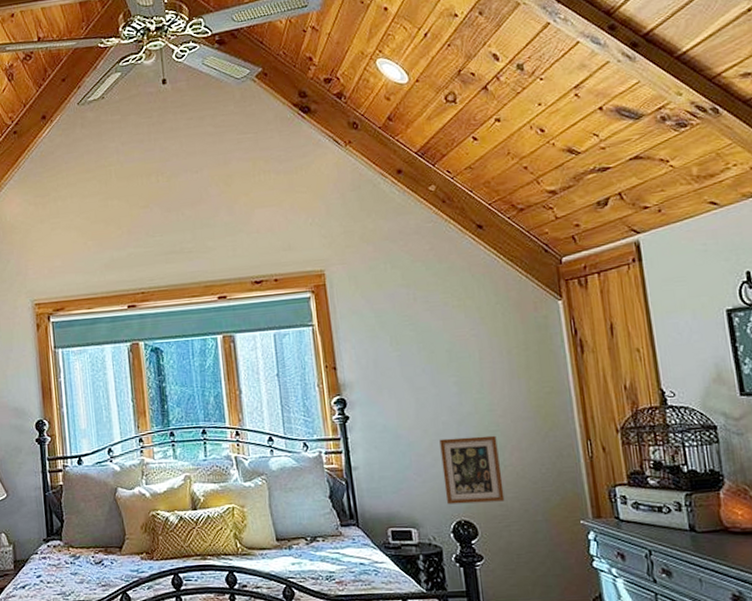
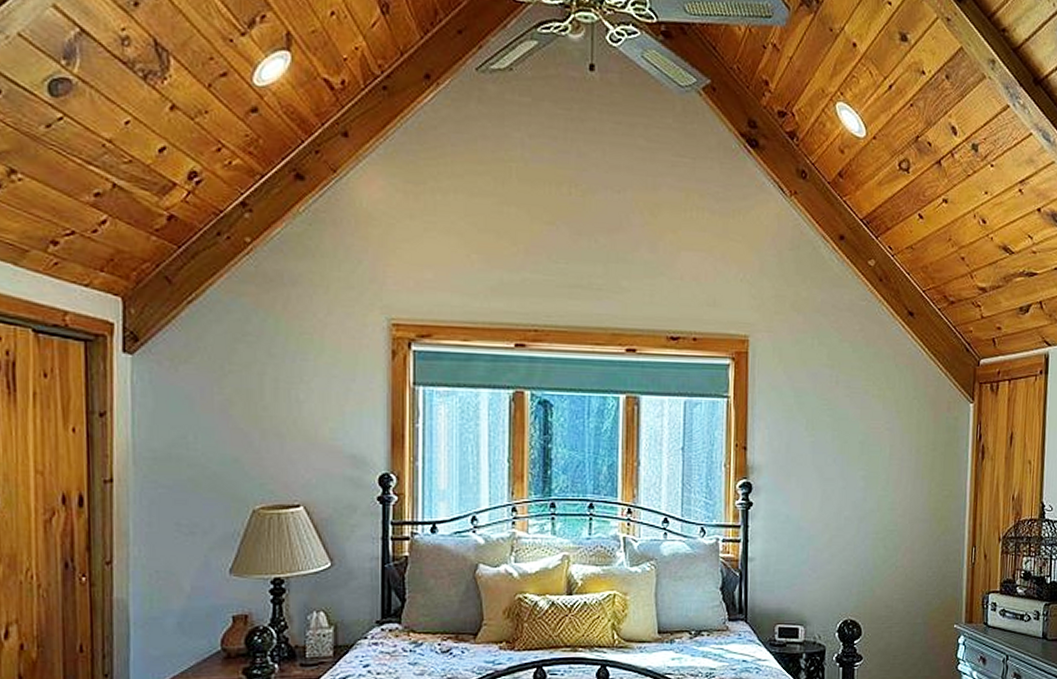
picture frame: present [439,435,505,505] -> none [836,535,893,603]

